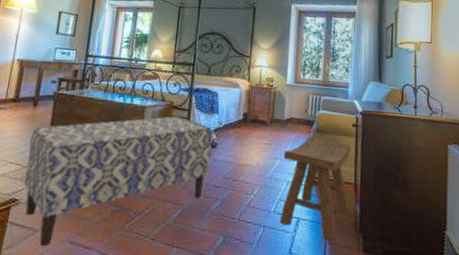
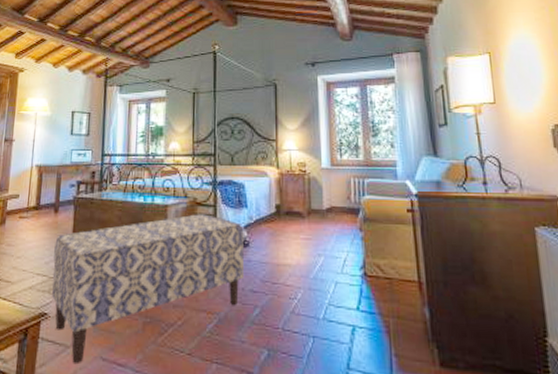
stool: present [279,137,351,241] -> none [327,228,415,352]

